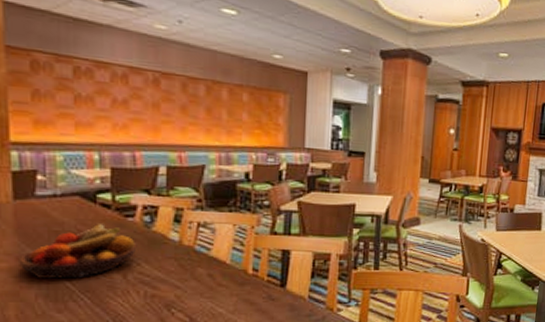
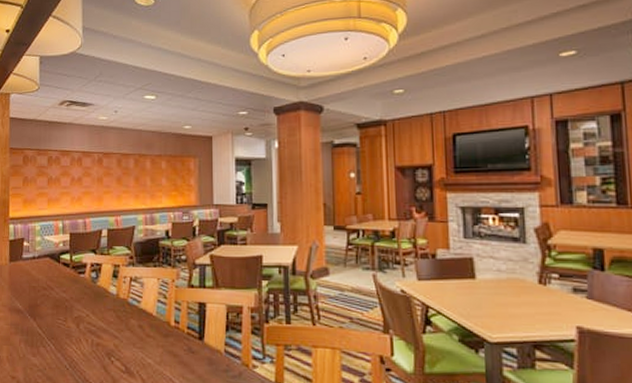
fruit bowl: present [19,224,136,280] -> none [10,280,86,328]

